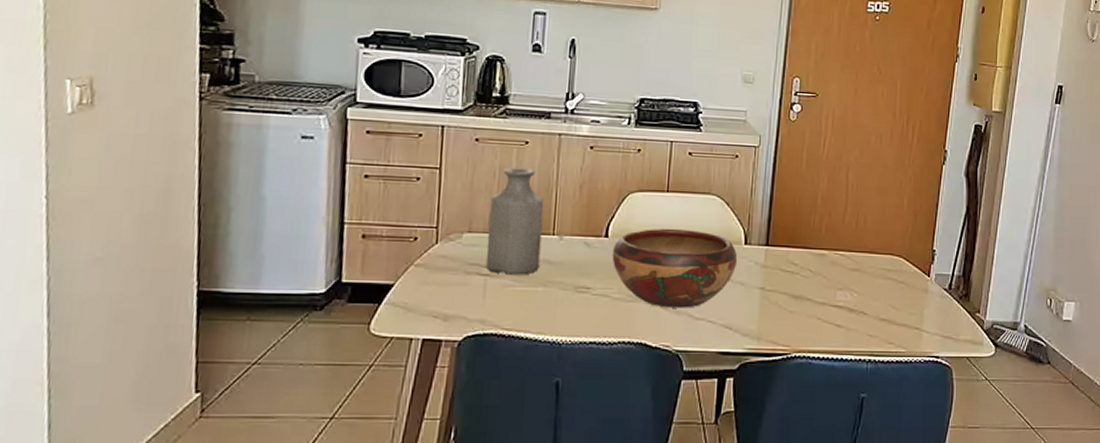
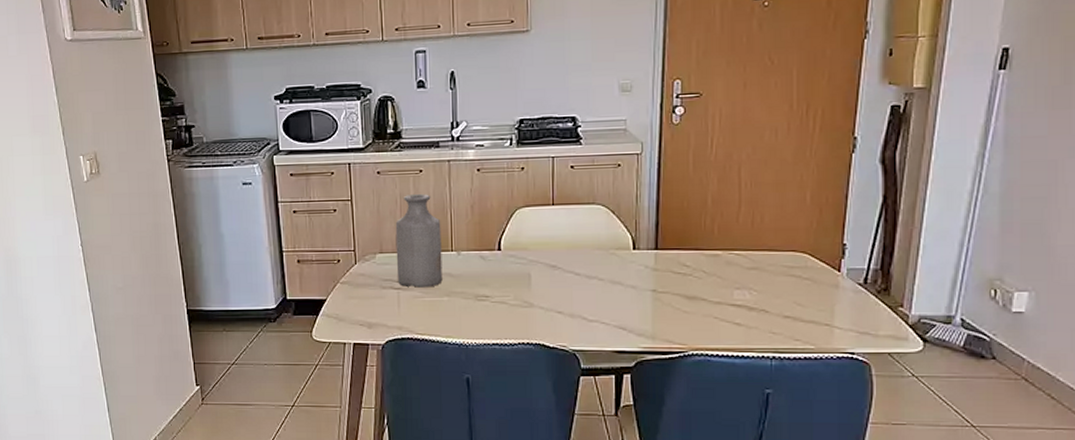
decorative bowl: present [612,228,738,308] -> none [506,238,627,312]

